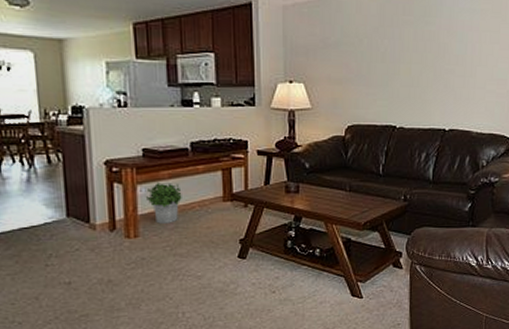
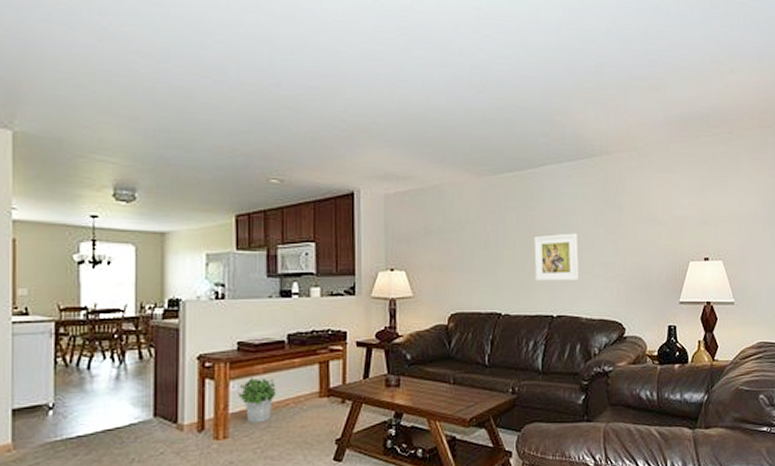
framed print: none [429,49,473,96] -> present [534,233,579,281]

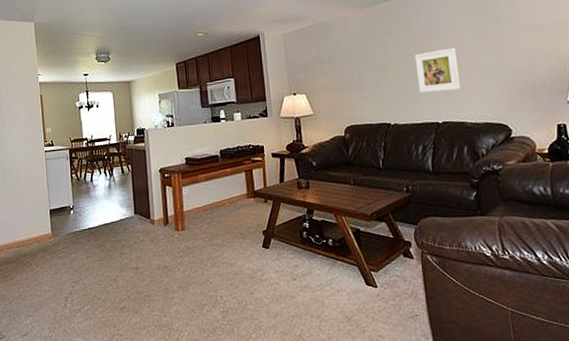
potted plant: present [237,378,276,423] -> none [188,184,216,218]

